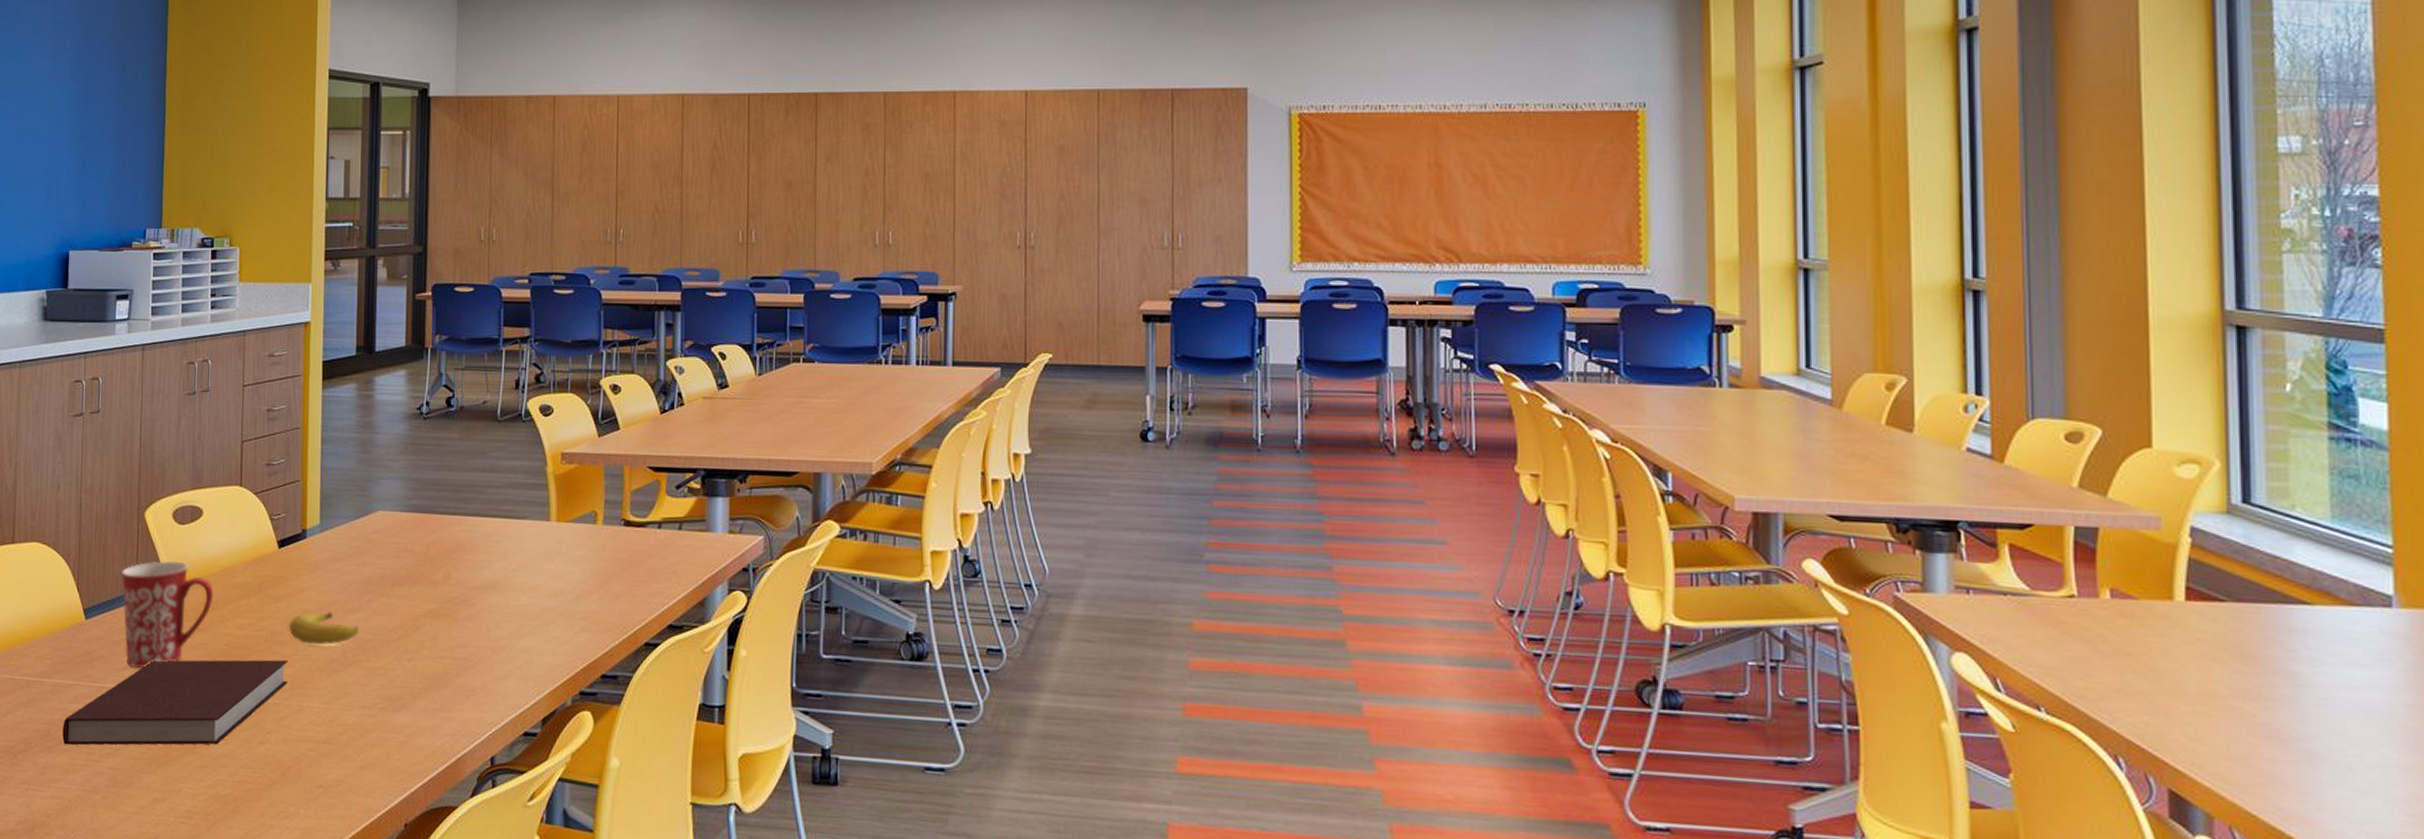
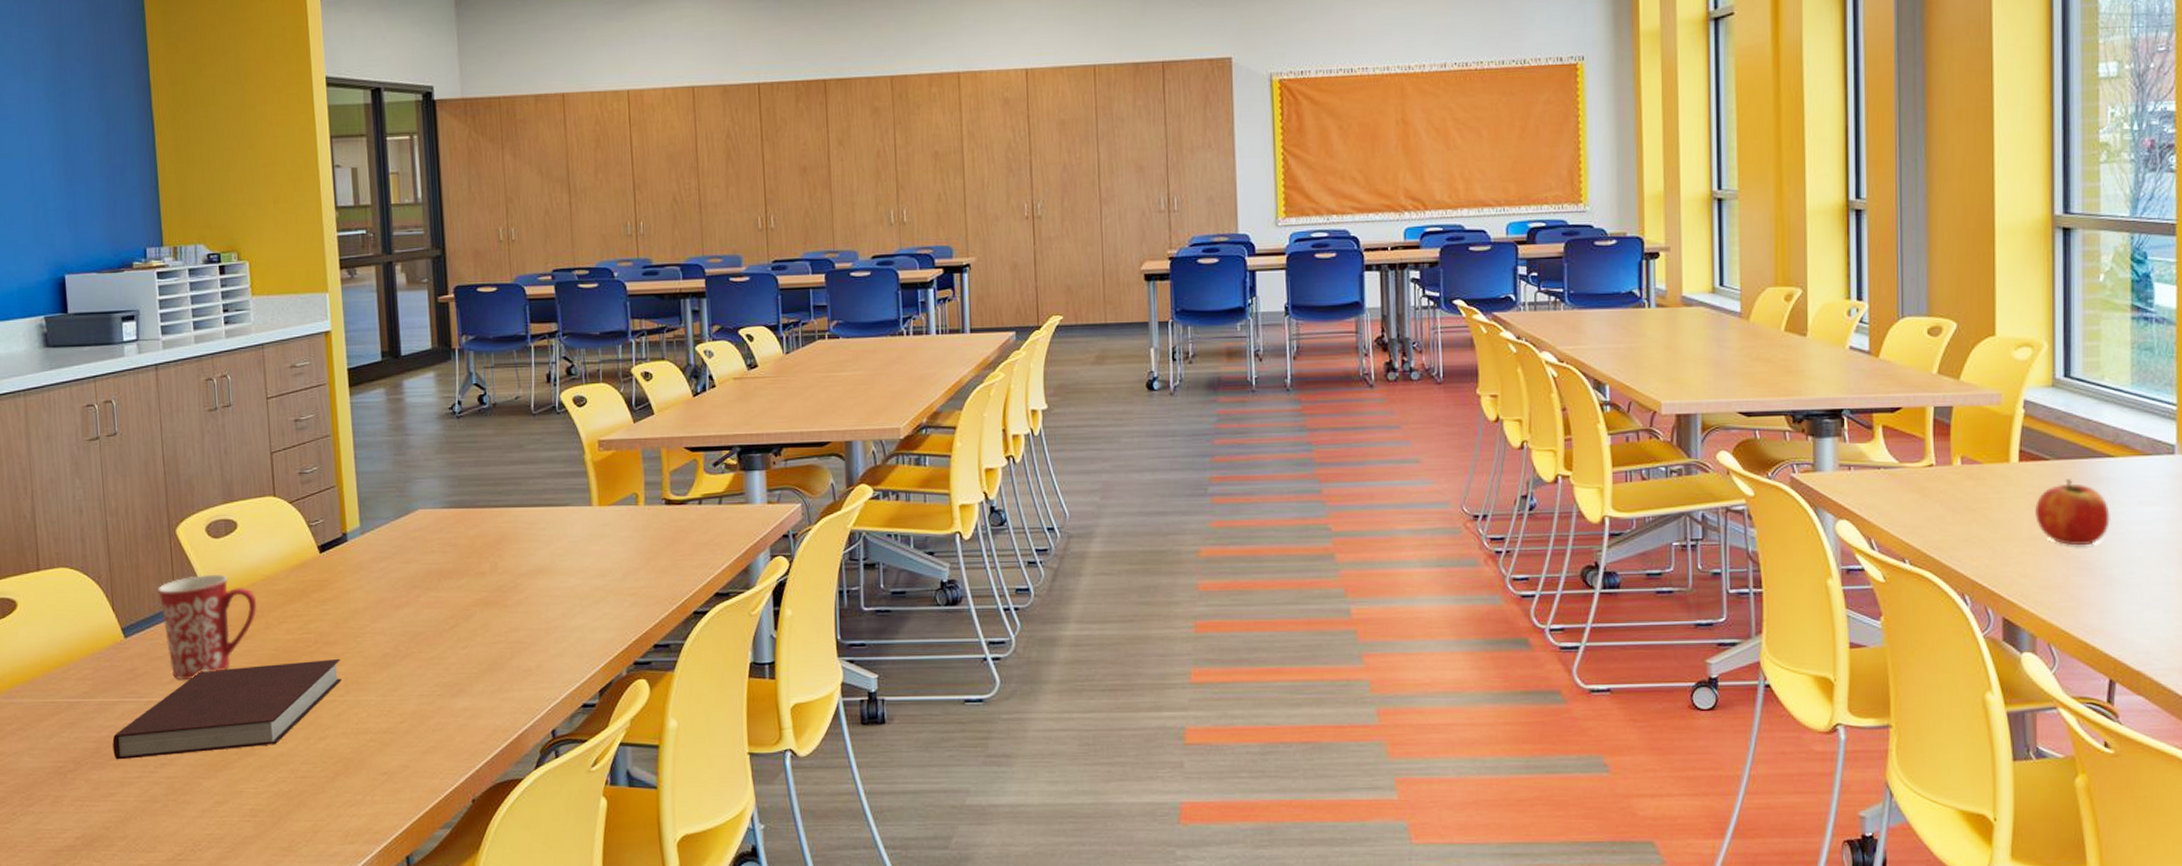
fruit: present [288,611,359,645] -> none [337,609,410,642]
apple: none [2208,626,2308,711] -> present [2035,479,2110,546]

